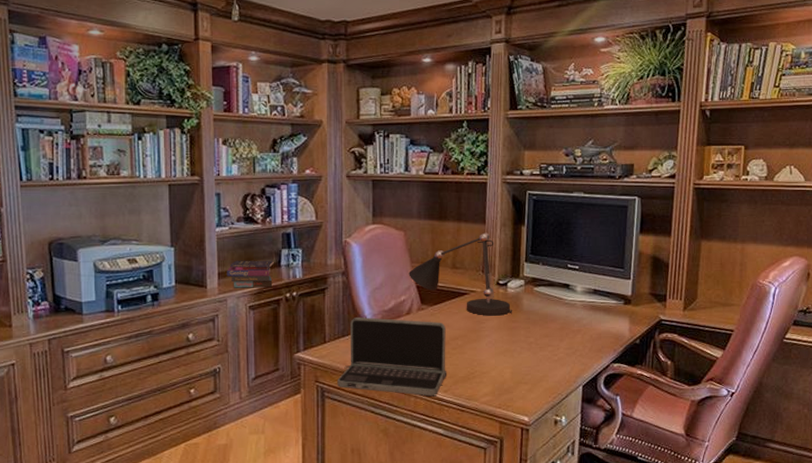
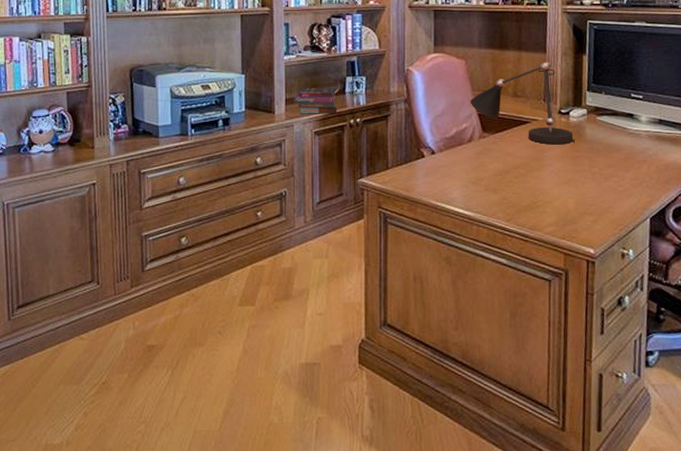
laptop: present [337,316,447,397] -> none [400,143,510,225]

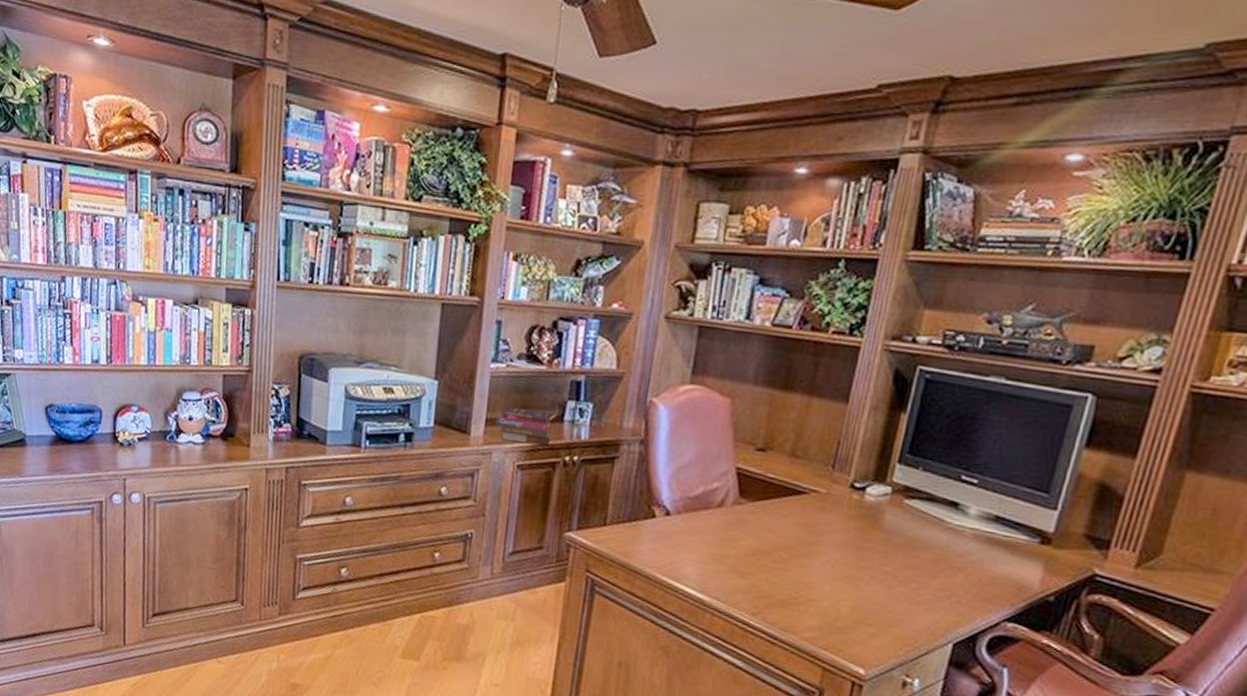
desk lamp: present [470,61,576,145] -> none [728,415,868,529]

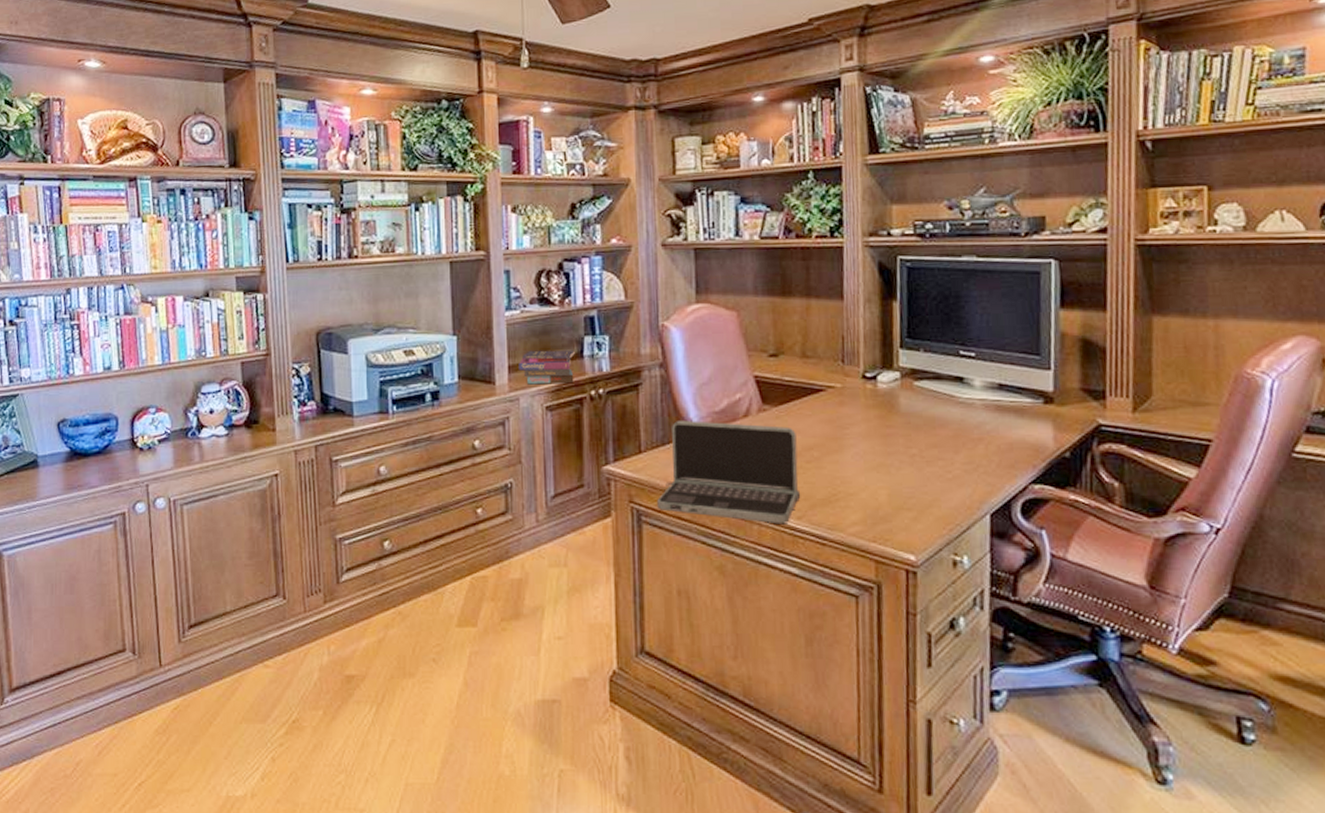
laptop: none [613,499,768,618] -> present [657,419,801,525]

